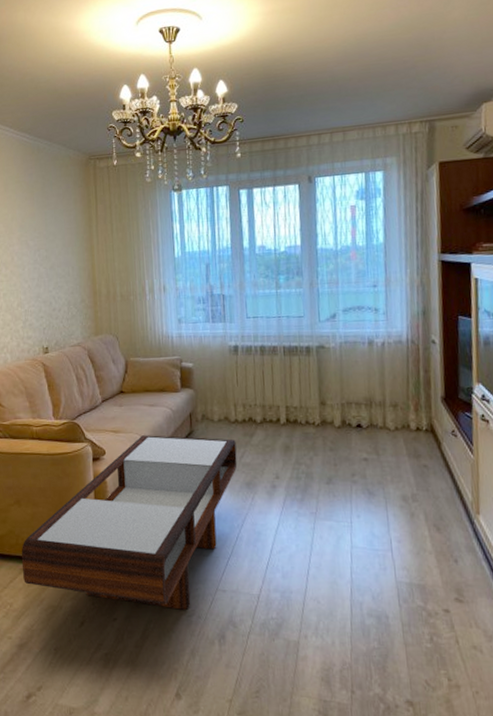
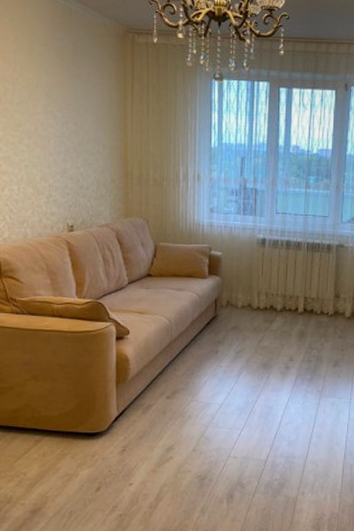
coffee table: present [21,435,238,610] -> none [37,318,256,474]

